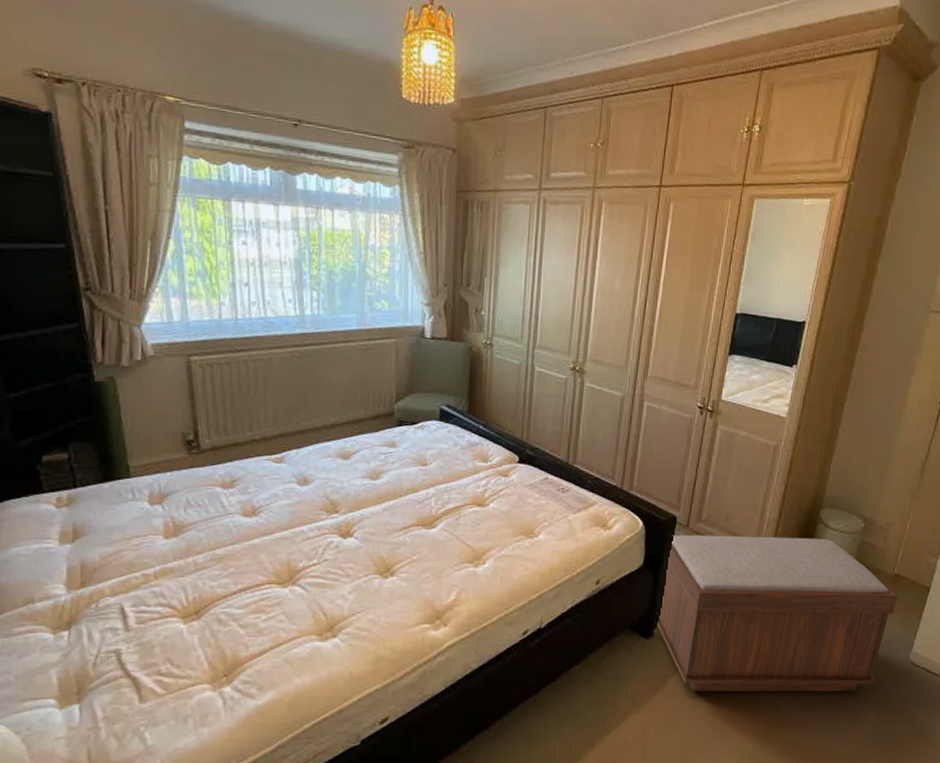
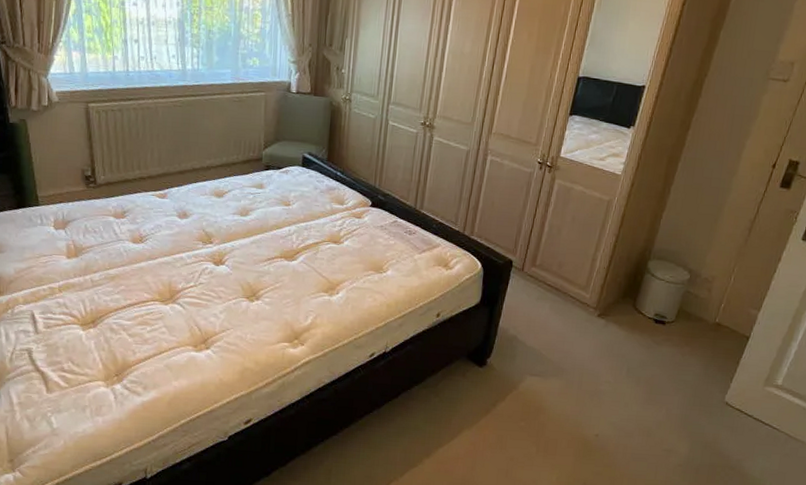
bench: present [655,534,898,692] -> none [489,277,718,426]

